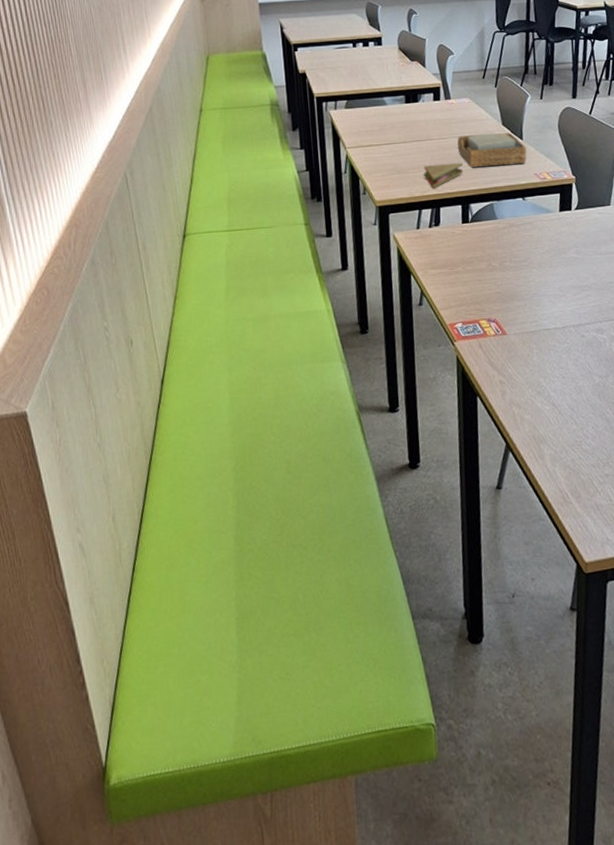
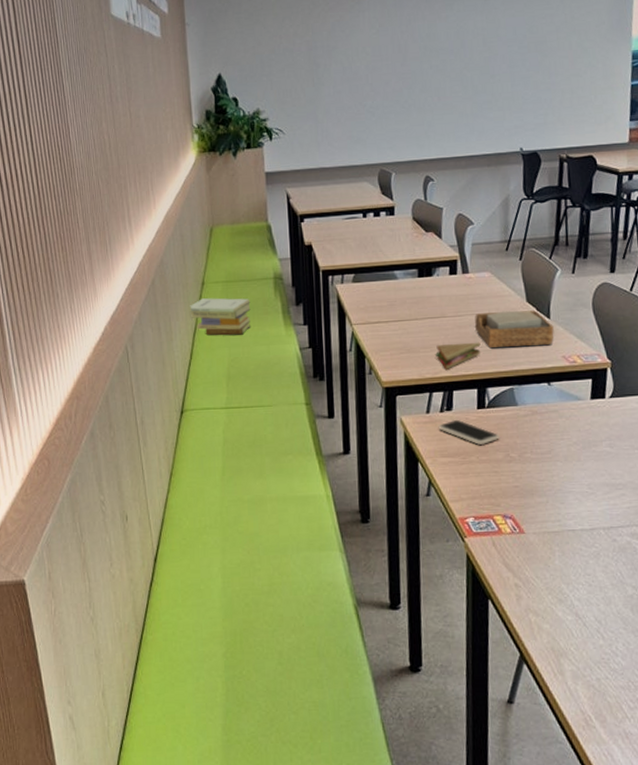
books: none [188,124,249,161] -> present [190,298,251,336]
smartphone: none [428,233,482,257] -> present [438,419,499,446]

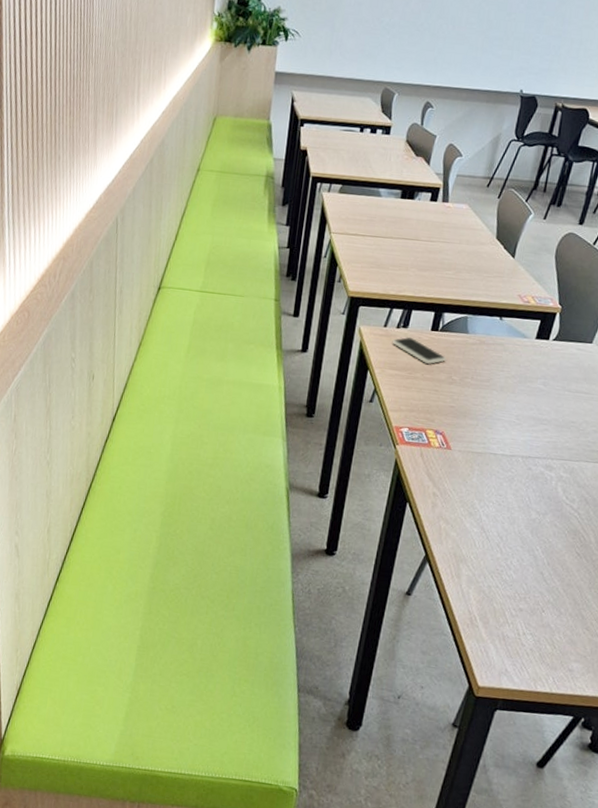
books: present [190,298,251,336] -> none [182,184,240,225]
sandwich: present [434,342,481,370] -> none [401,265,446,290]
napkin holder: present [474,310,554,348] -> none [443,242,516,283]

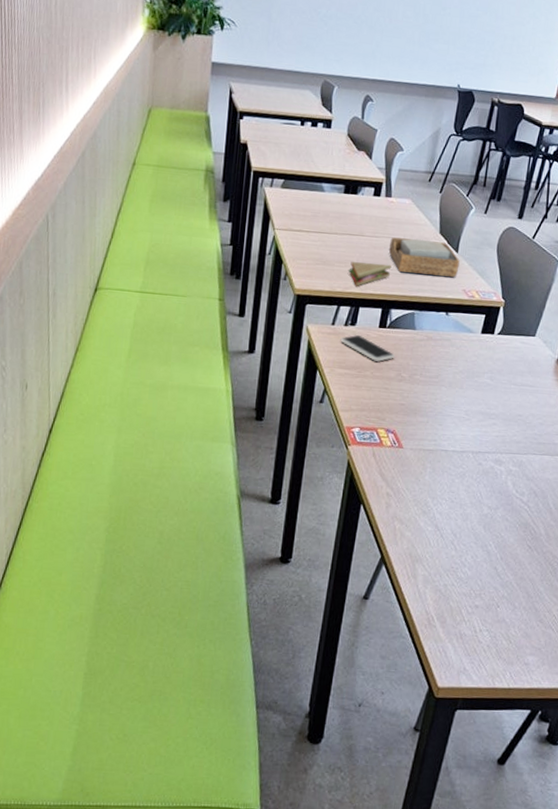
sandwich: none [401,265,446,290] -> present [347,262,392,286]
napkin holder: none [443,242,516,283] -> present [388,237,460,278]

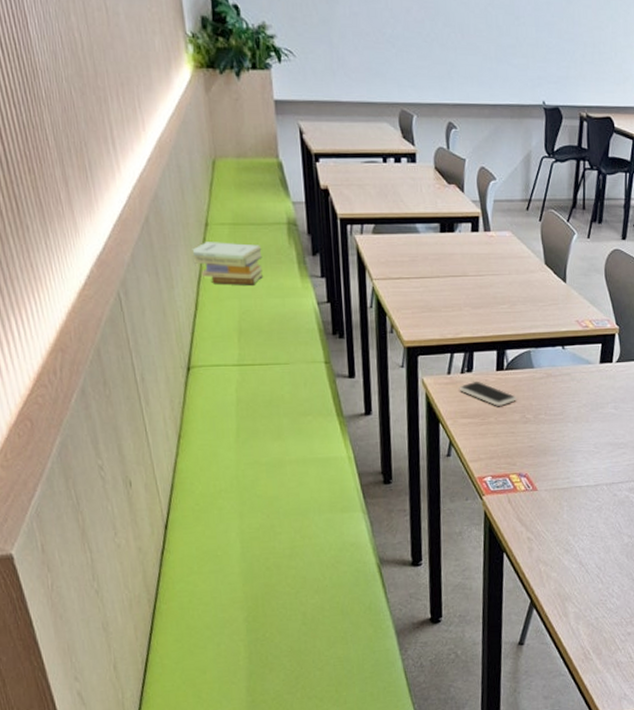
books: none [117,179,179,222] -> present [192,242,263,285]
sandwich: present [347,262,392,286] -> none [456,303,501,330]
napkin holder: present [388,237,460,278] -> none [495,272,569,310]

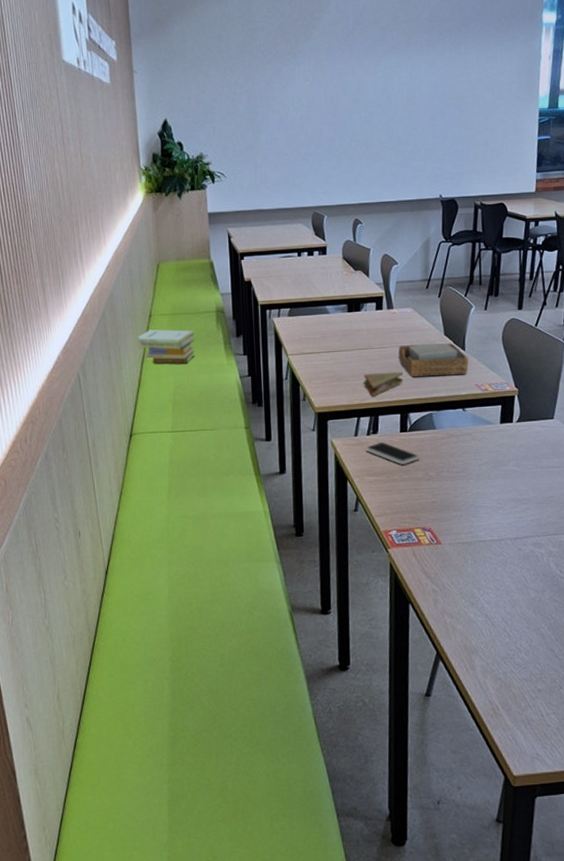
sandwich: none [456,303,501,330] -> present [362,371,404,396]
napkin holder: none [495,272,569,310] -> present [398,343,469,377]

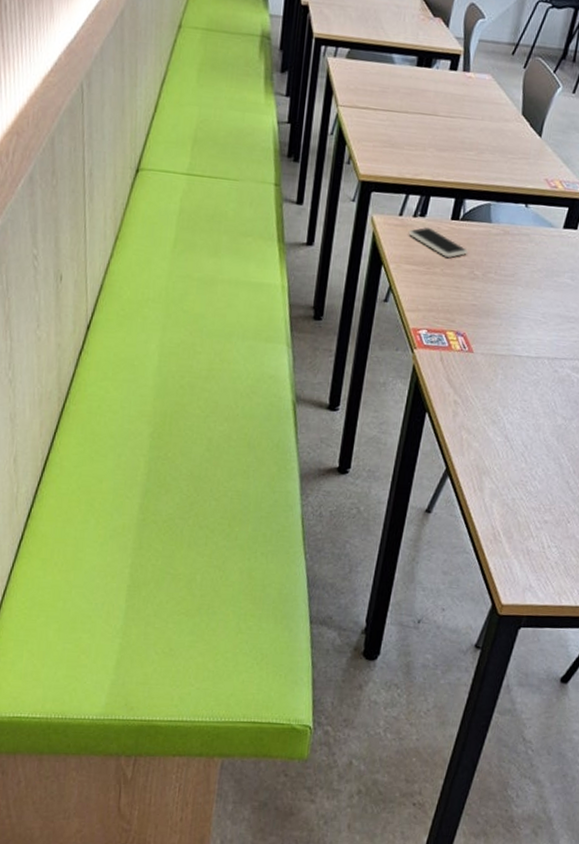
books: present [138,329,195,364] -> none [161,44,231,95]
sandwich: present [362,371,404,396] -> none [418,145,467,173]
napkin holder: present [398,343,469,377] -> none [464,118,543,166]

